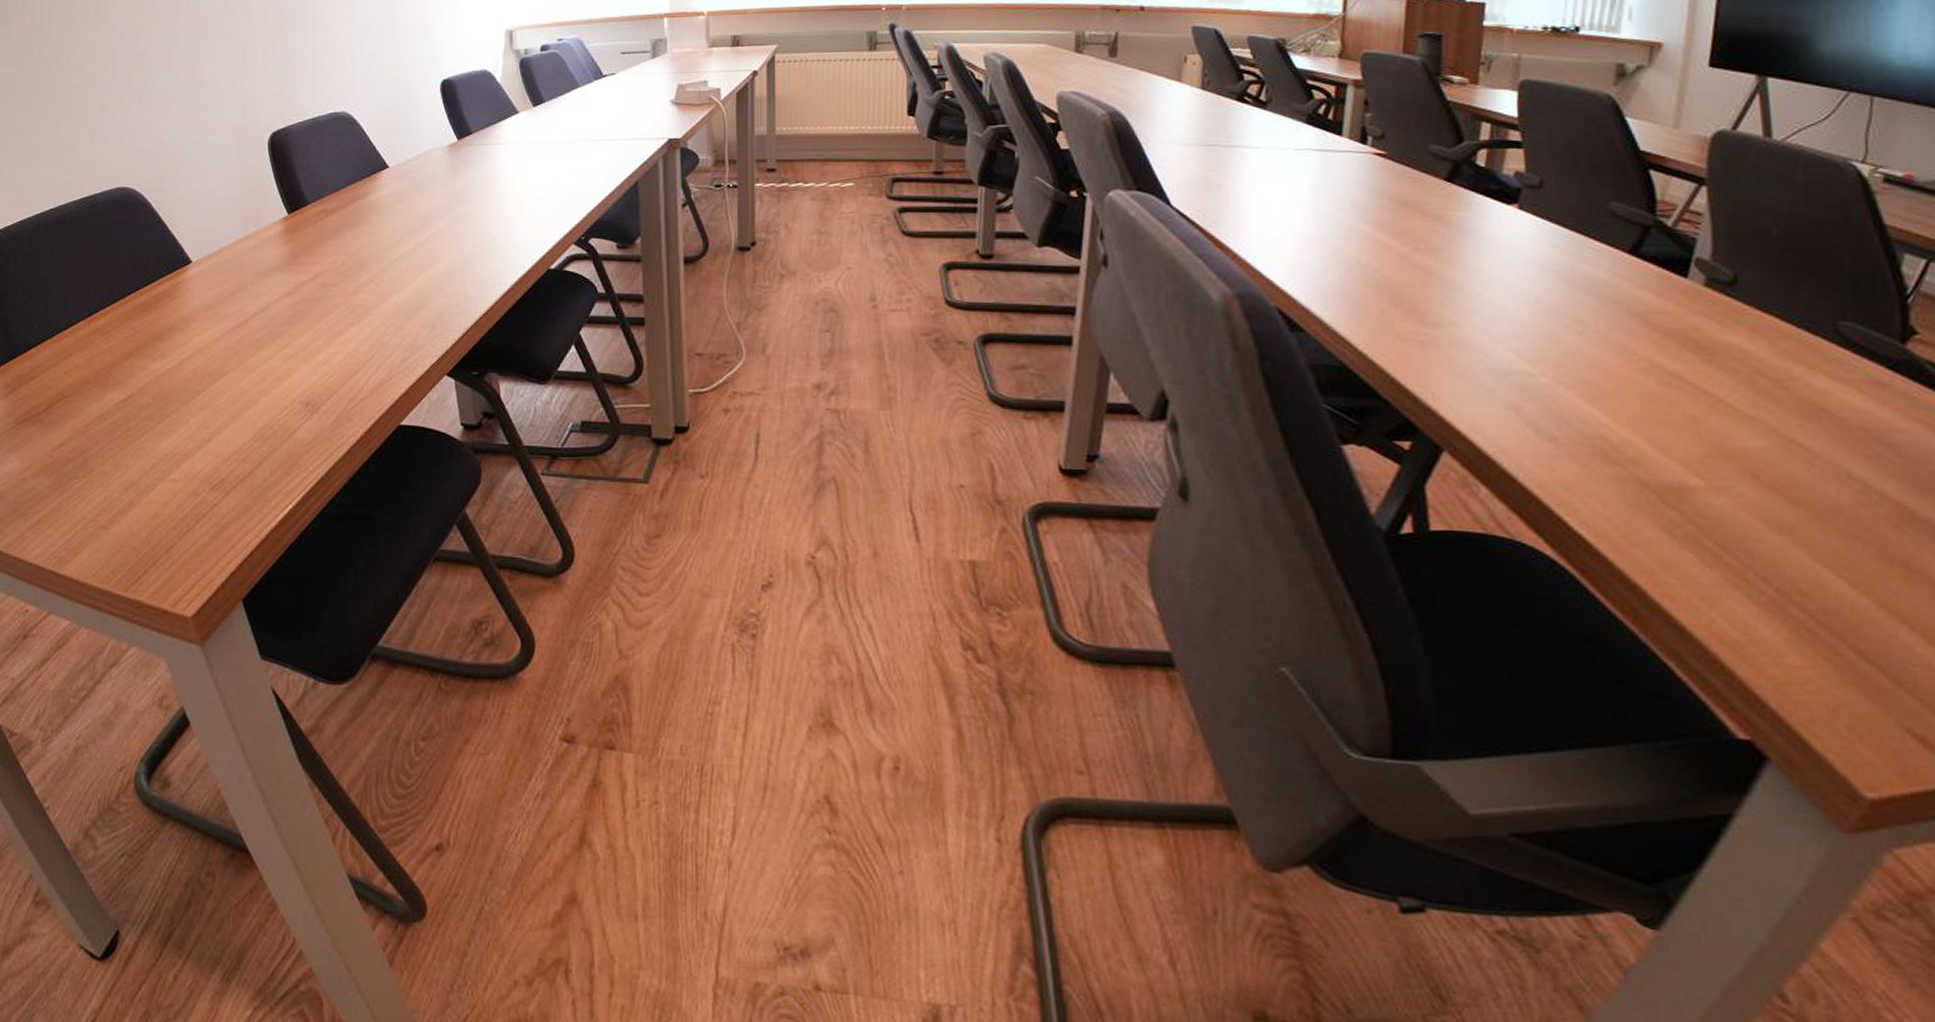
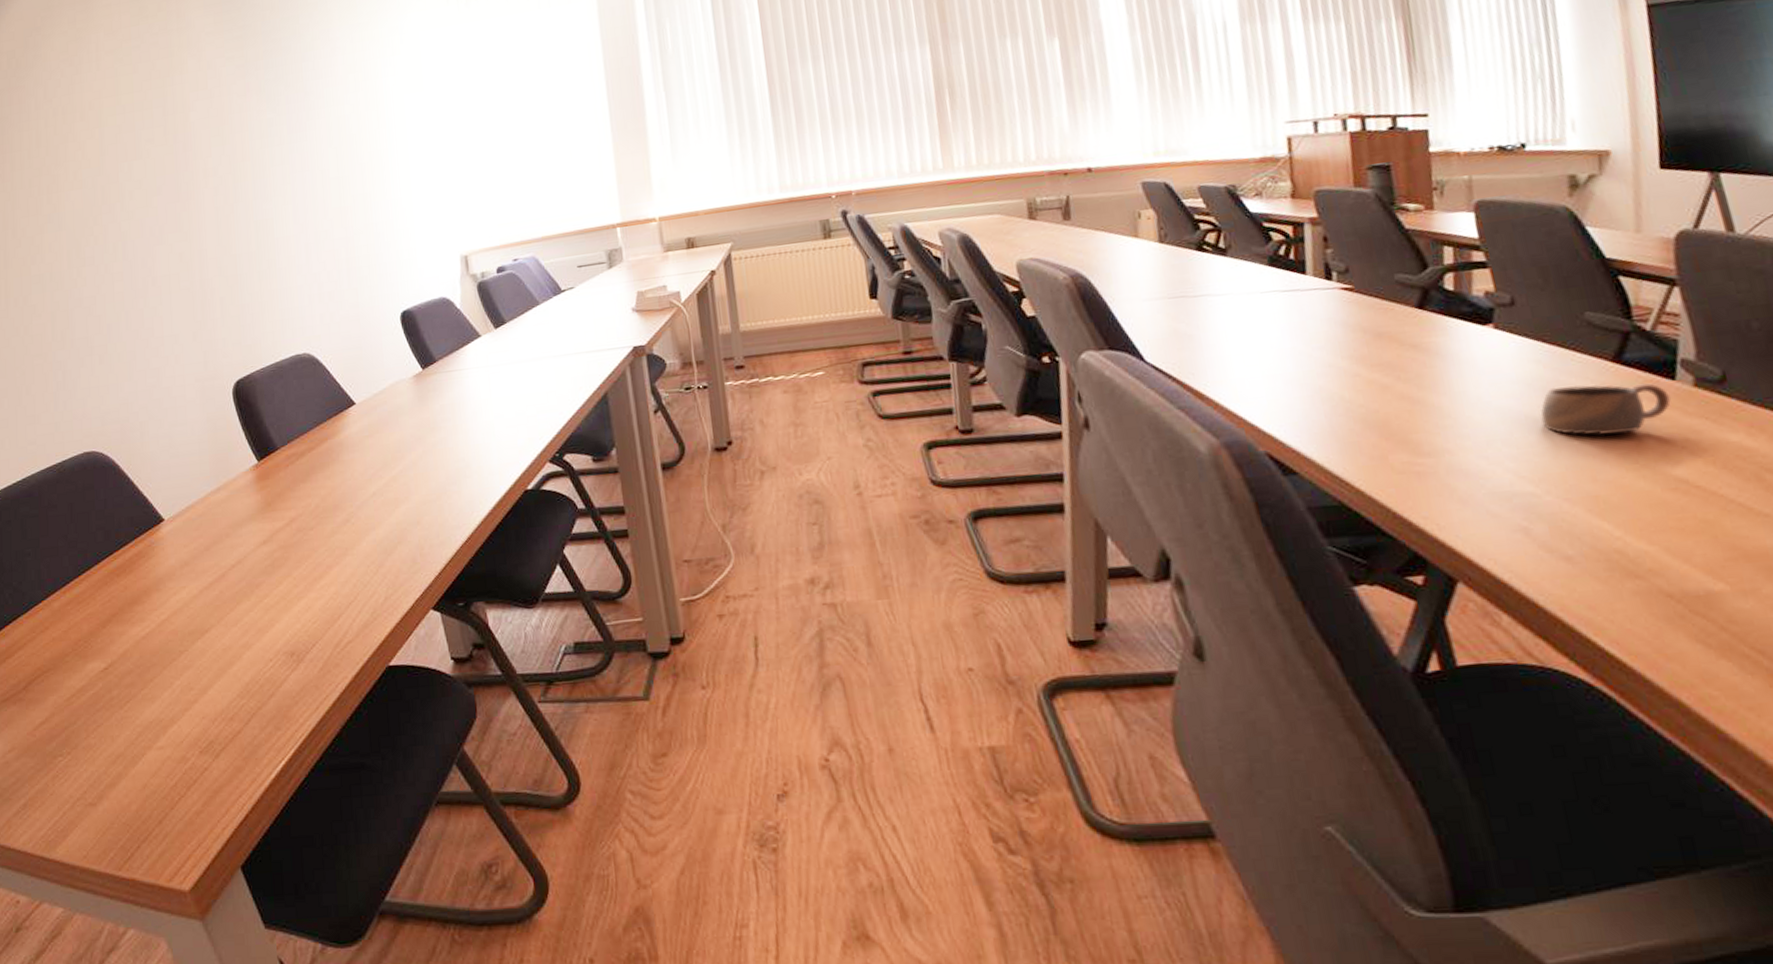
cup: none [1550,272,1679,325] -> present [1540,383,1671,436]

